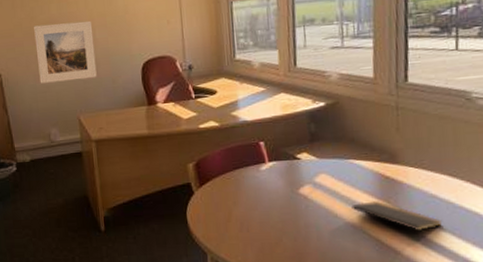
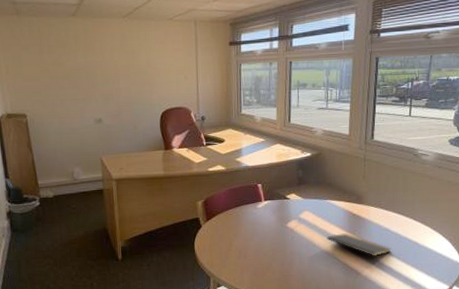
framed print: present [34,20,97,84] -> none [60,70,119,126]

